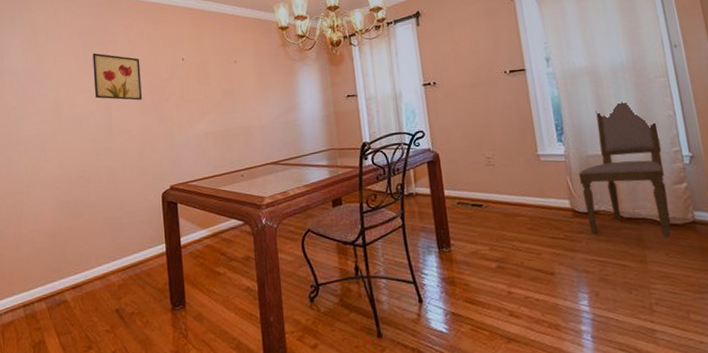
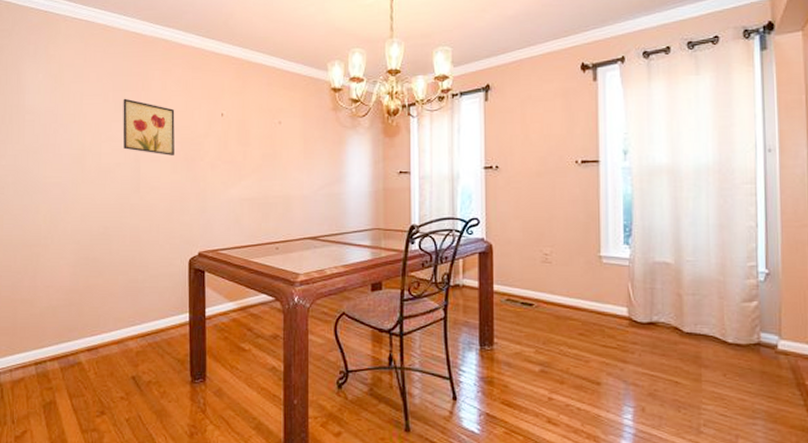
dining chair: present [579,102,671,238] -> none [642,207,736,358]

